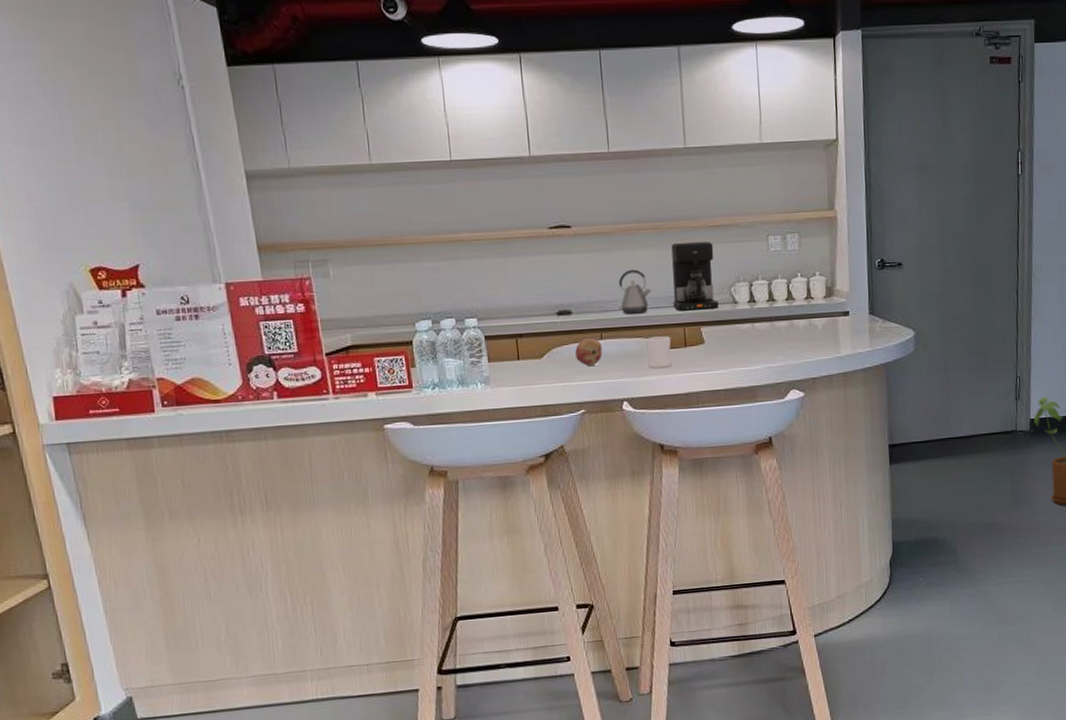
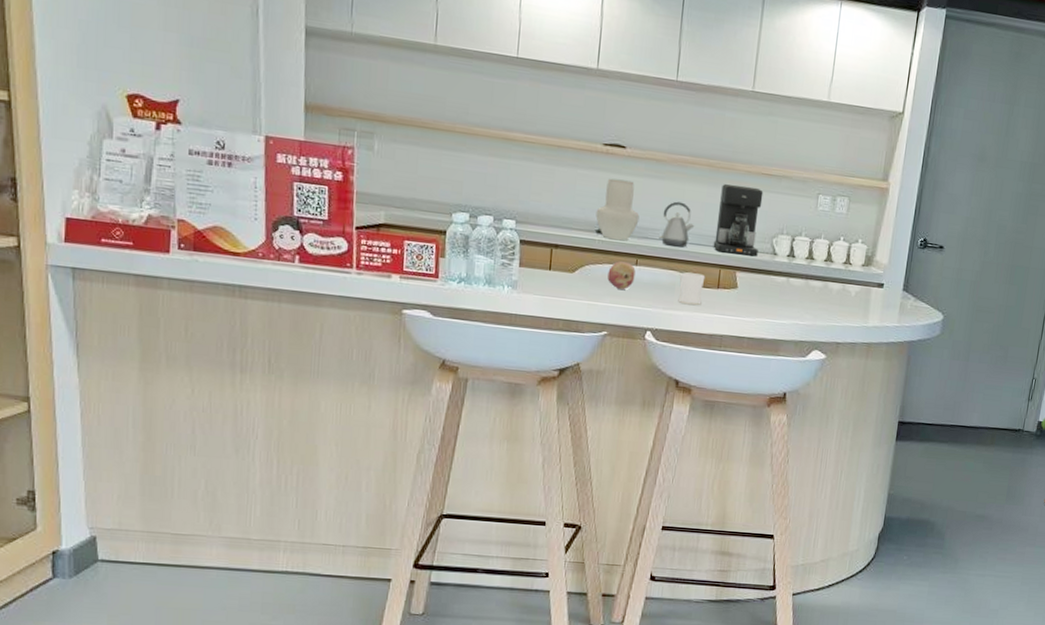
vase: none [553,258,597,320] -> present [595,178,640,241]

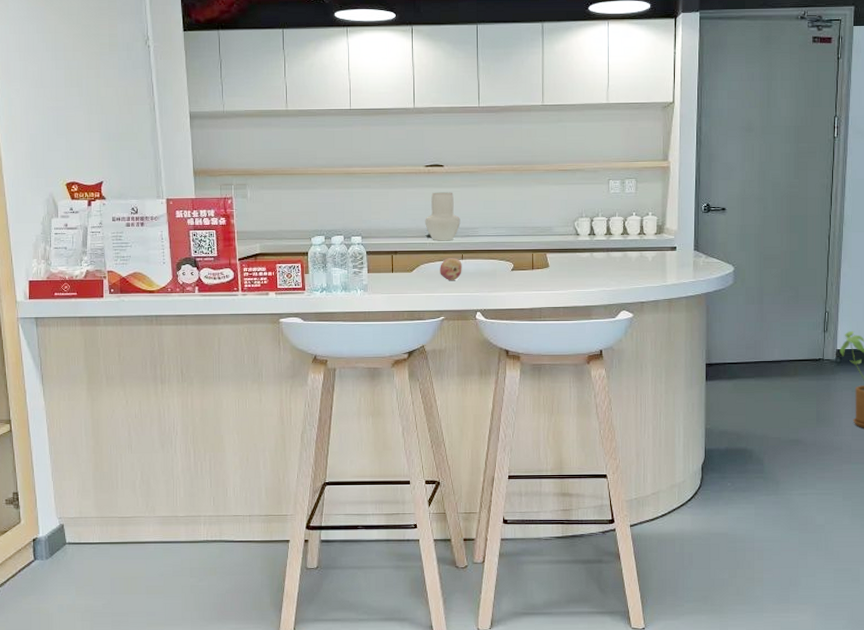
kettle: present [659,201,695,248] -> none [478,203,507,241]
mug: present [678,272,706,306] -> none [499,259,521,286]
coffee maker: present [713,184,764,257] -> none [524,182,563,240]

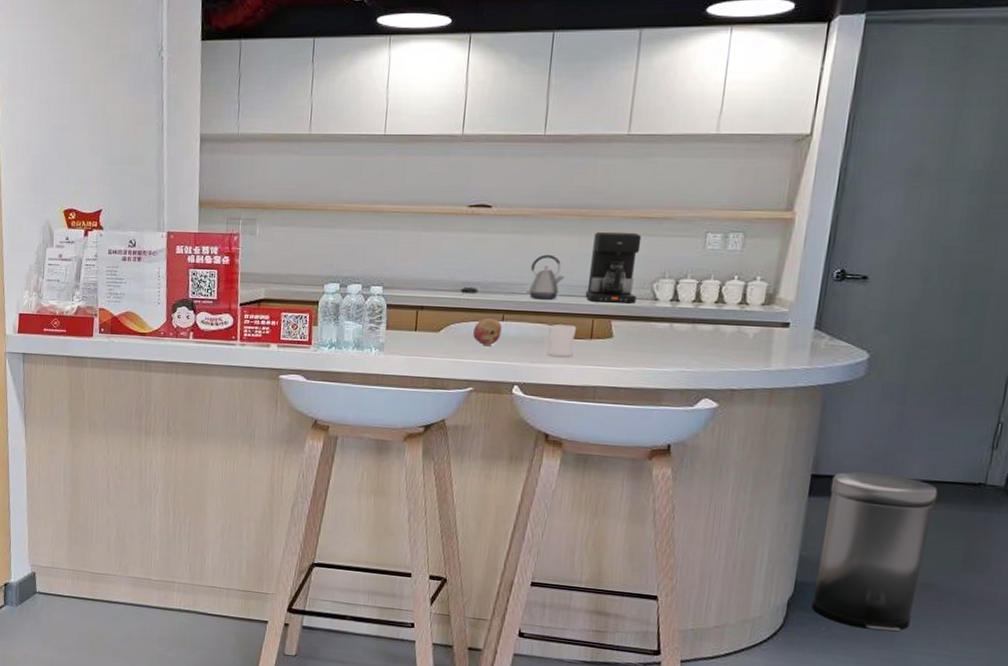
vase: present [425,192,461,241] -> none [461,238,506,298]
kettle: none [478,203,507,241] -> present [526,254,565,301]
mug: none [499,259,521,286] -> present [547,324,577,358]
coffee maker: none [524,182,563,240] -> present [585,232,642,304]
pedal bin: none [719,358,793,481] -> present [812,471,938,632]

